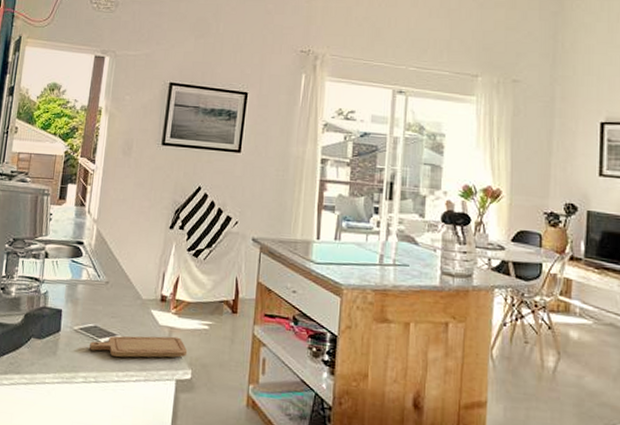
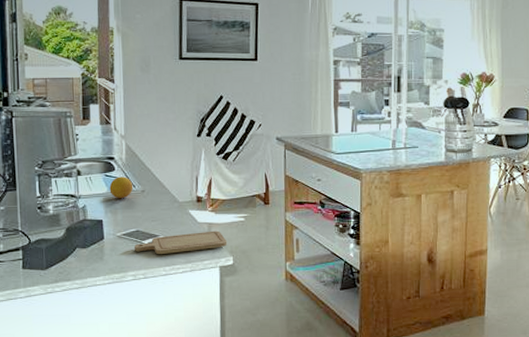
fruit: none [74,263,98,289] -> present [109,176,133,199]

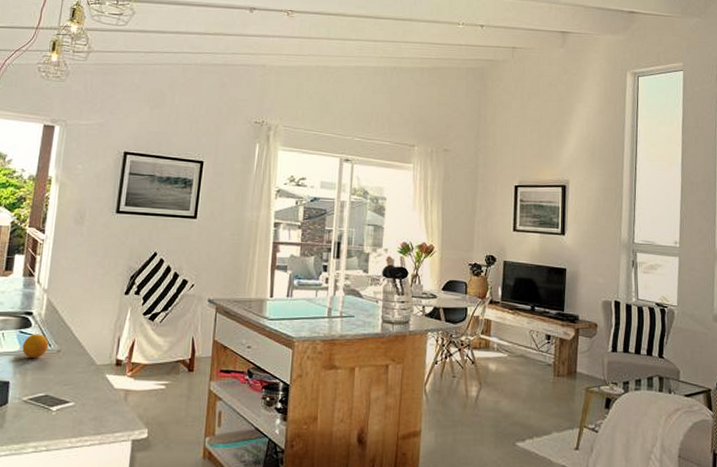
chopping board: present [135,230,228,255] -> none [40,398,144,424]

